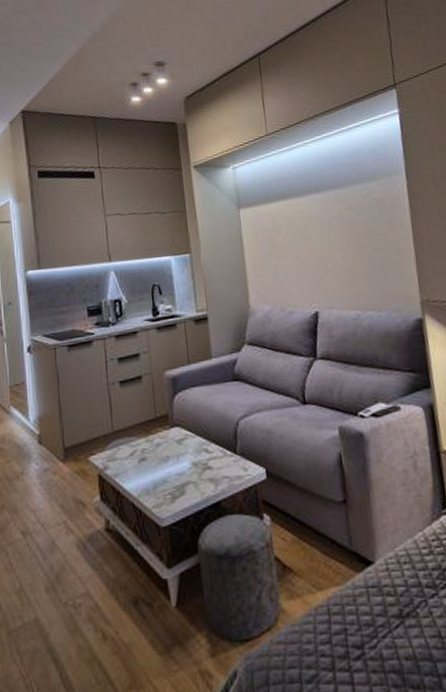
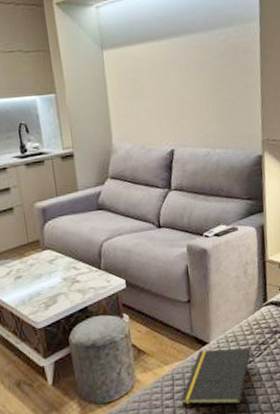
notepad: none [341,572,433,661] -> present [181,348,251,405]

